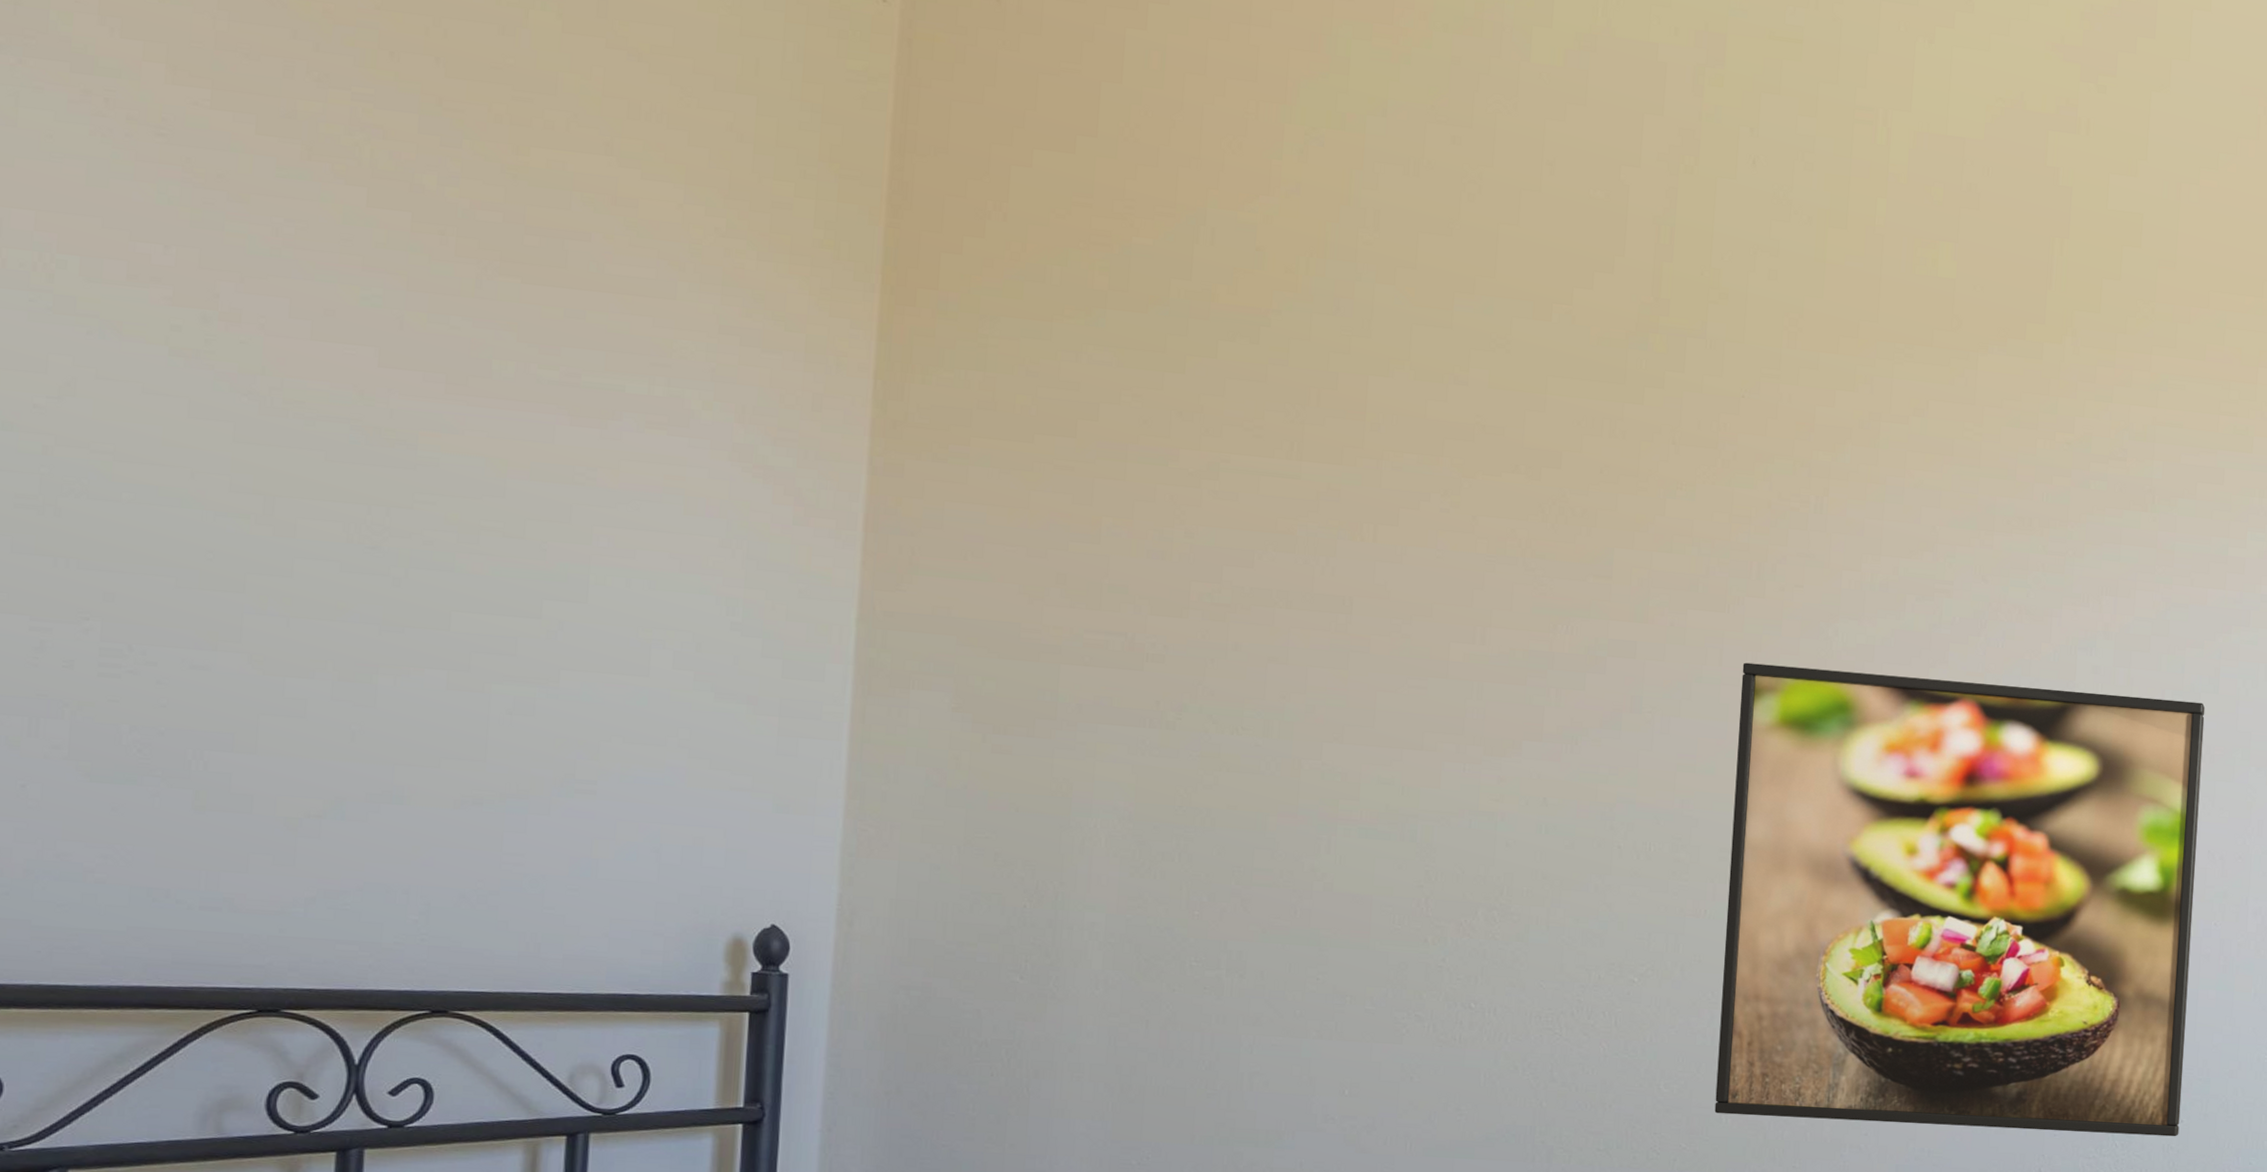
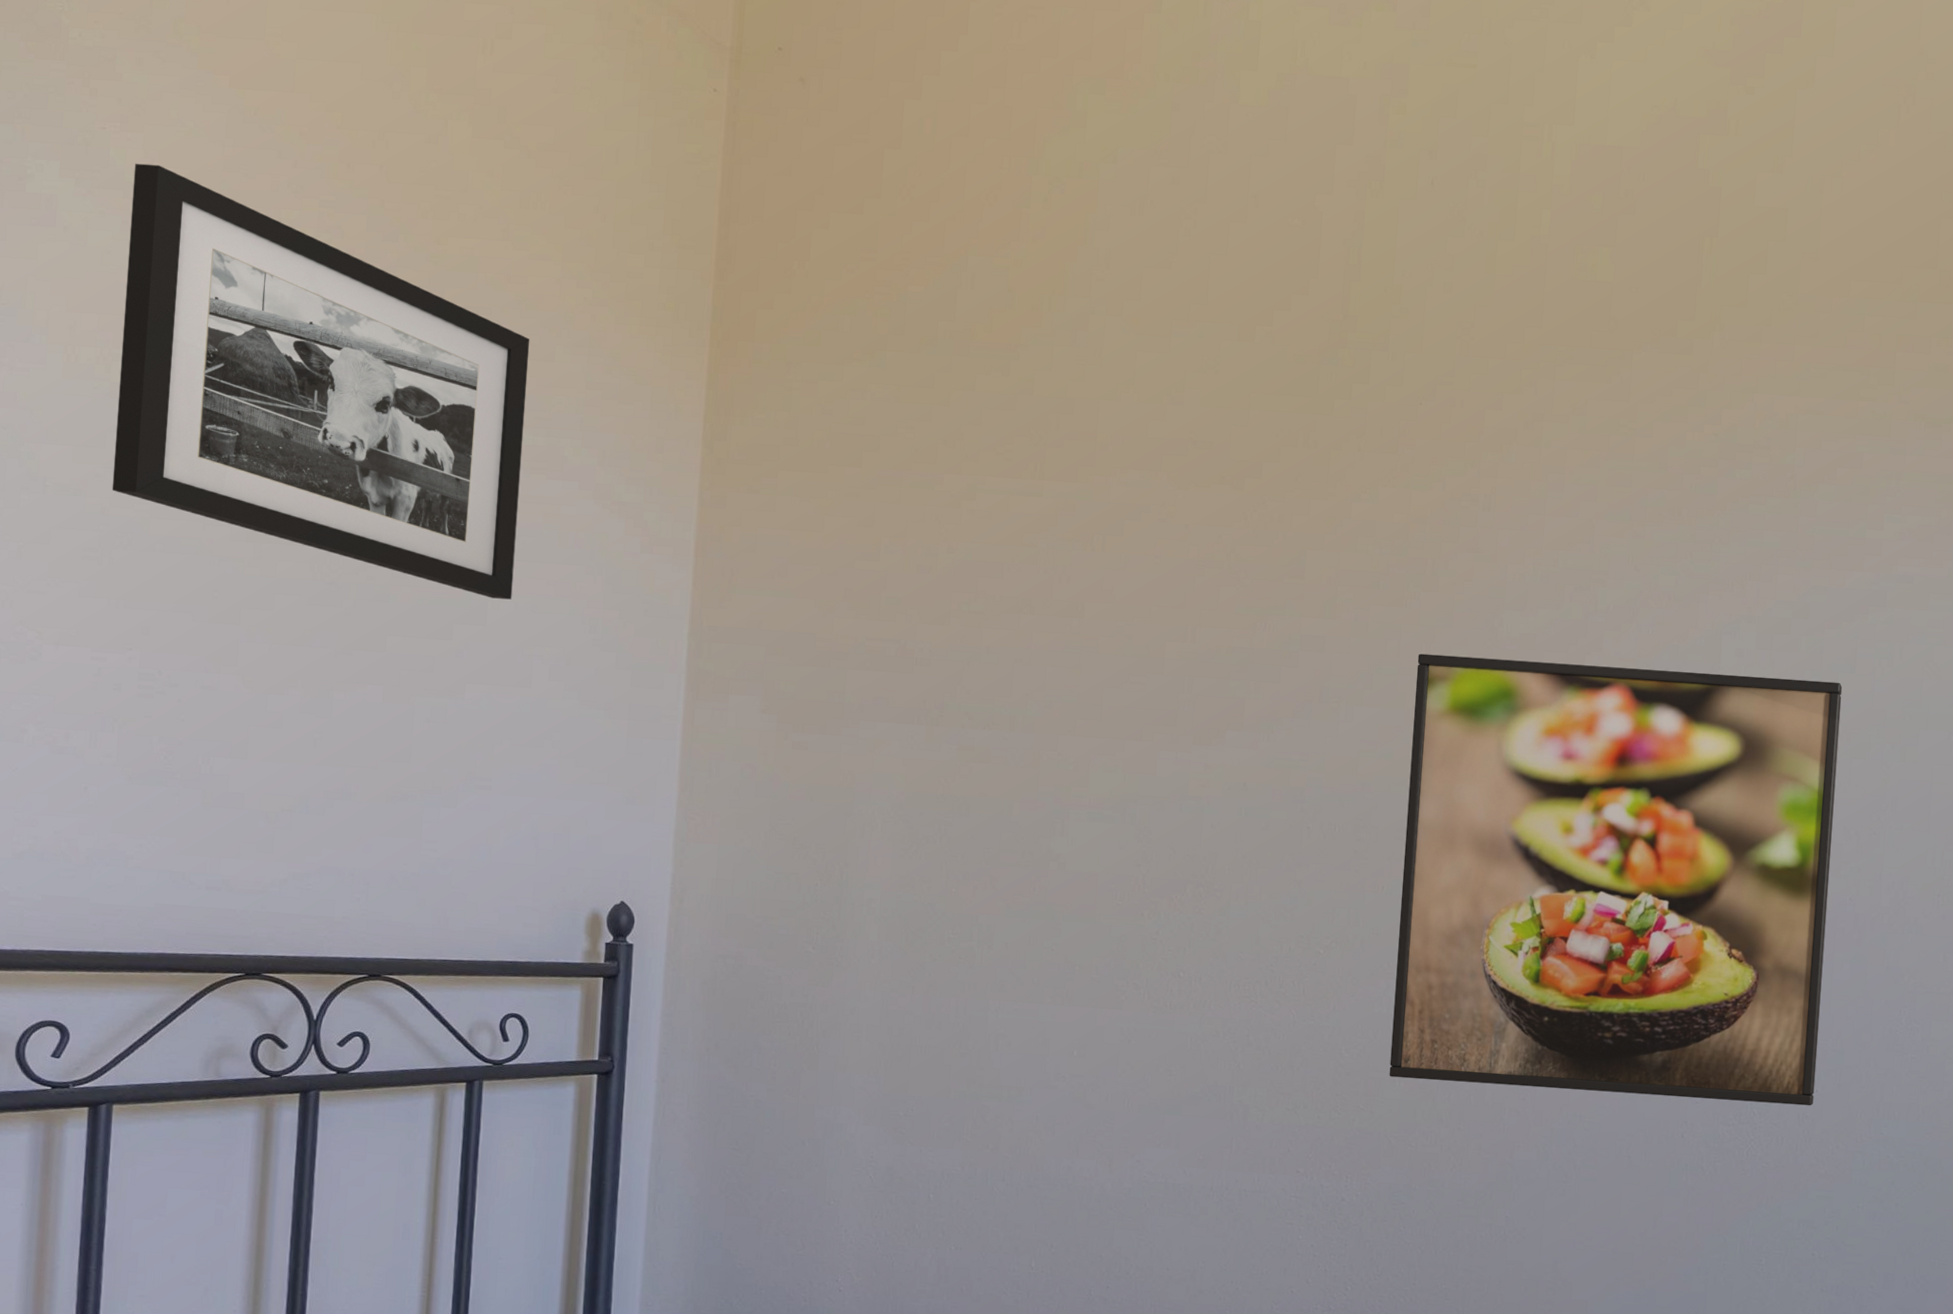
picture frame: none [57,31,644,574] -> present [112,163,530,600]

